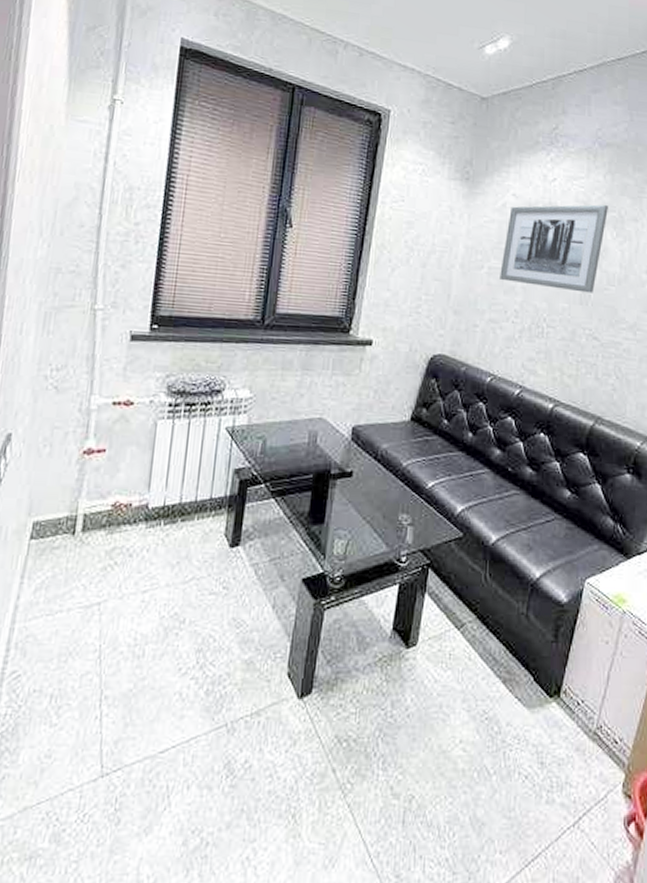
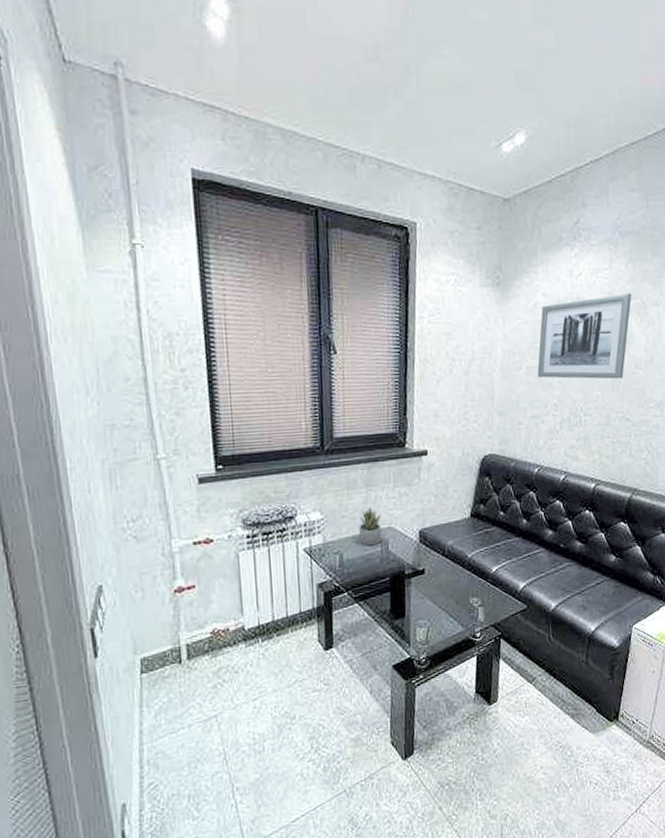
succulent plant: none [286,392,314,436] -> present [358,507,382,546]

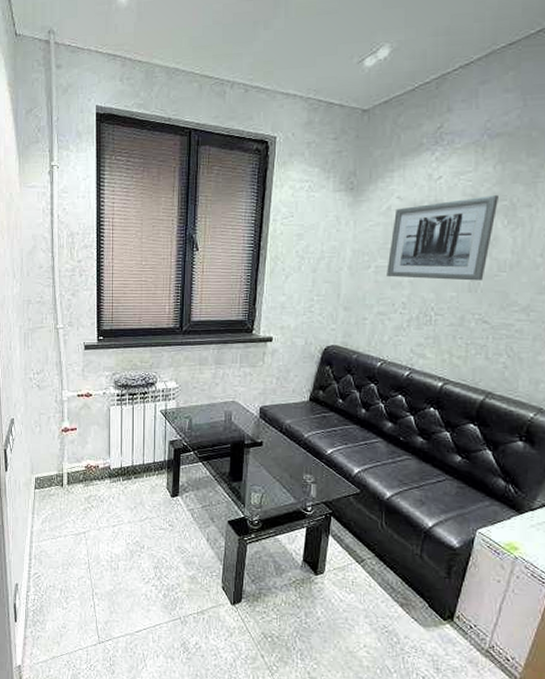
succulent plant: present [358,507,382,546] -> none [207,382,227,415]

